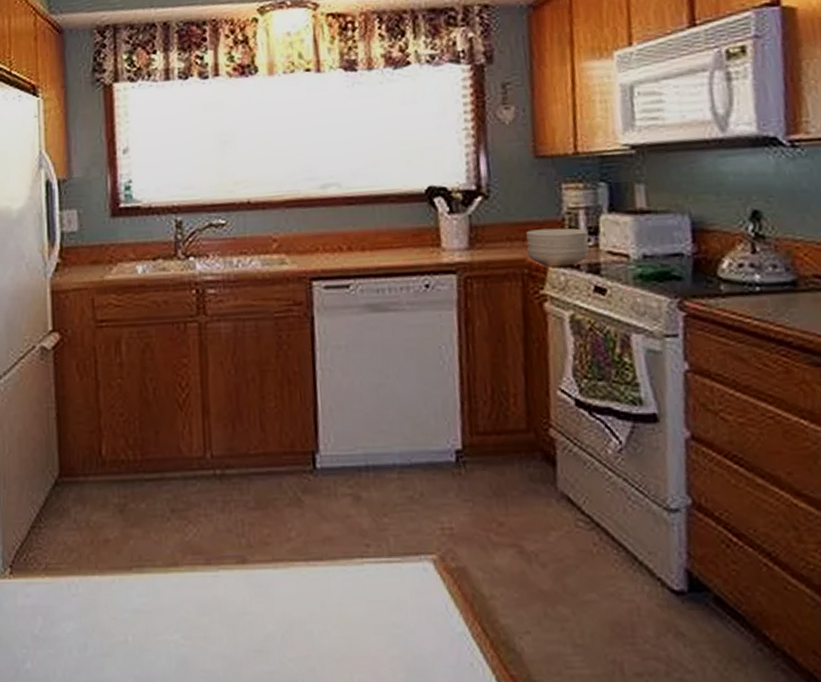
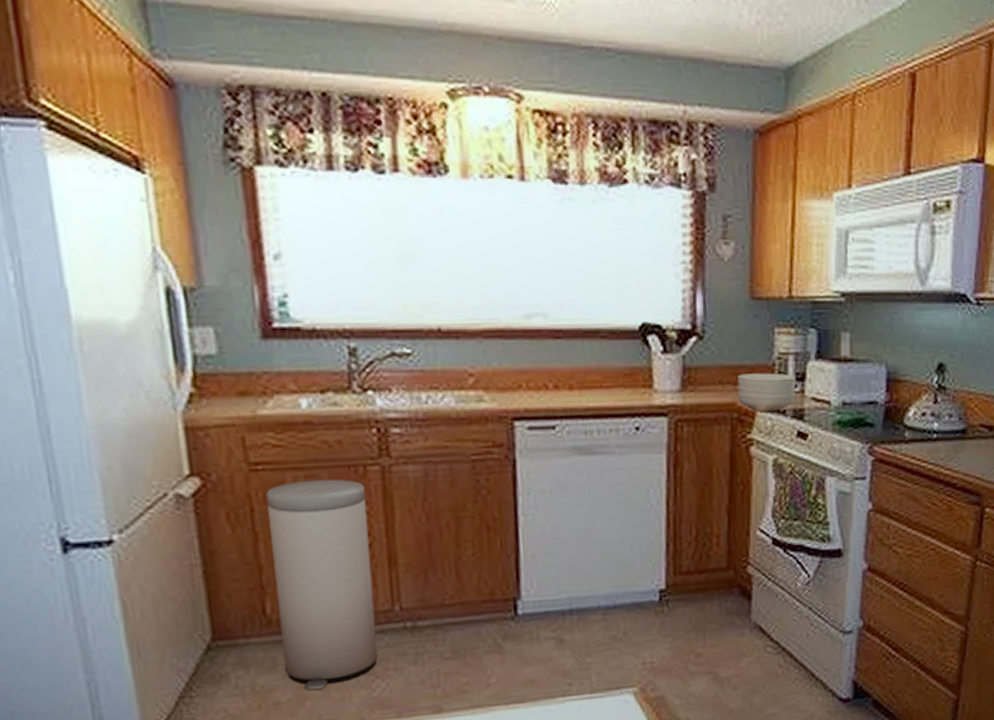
pedal bin: none [108,334,191,530] -> present [266,479,379,691]

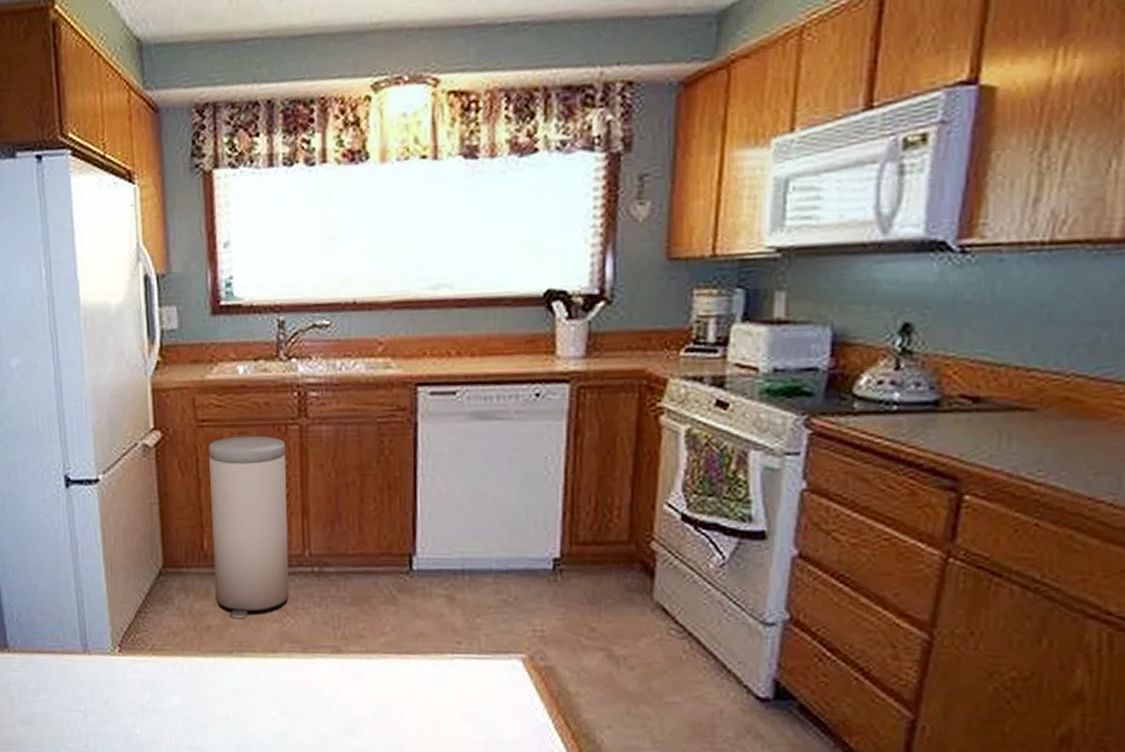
bowl: present [737,373,797,413] -> none [647,337,717,380]

